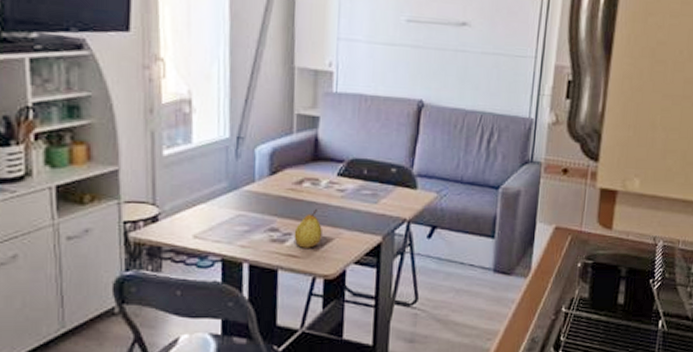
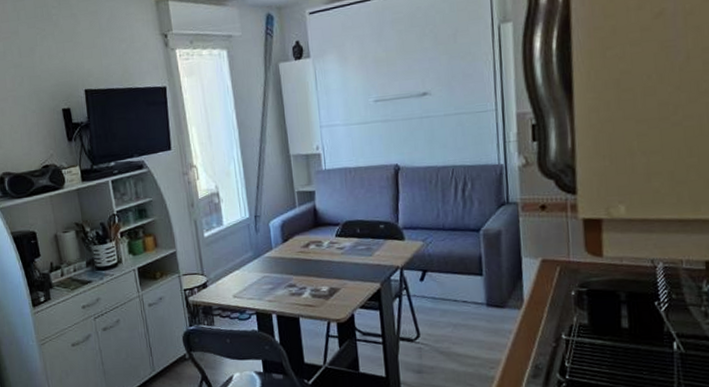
fruit: present [294,209,322,248] -> none [308,266,331,299]

